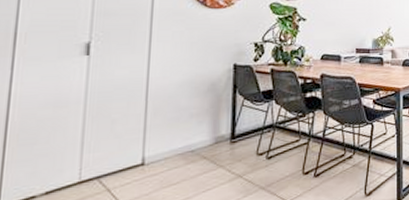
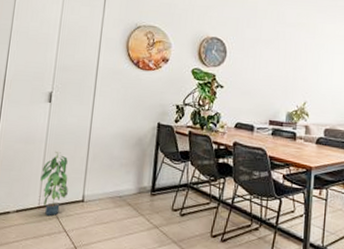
potted plant: none [80,112,121,190] -> present [40,152,68,216]

